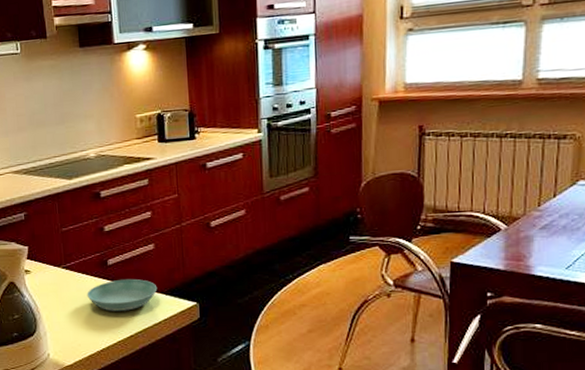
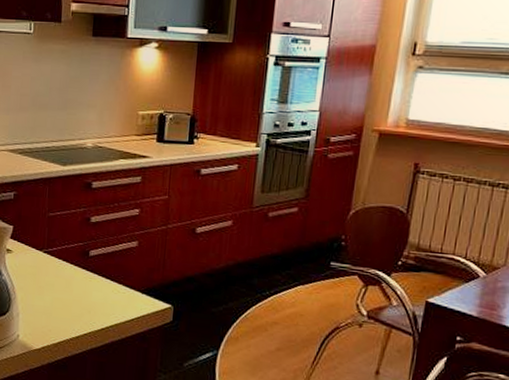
saucer: present [87,278,158,311] -> none [64,271,135,304]

